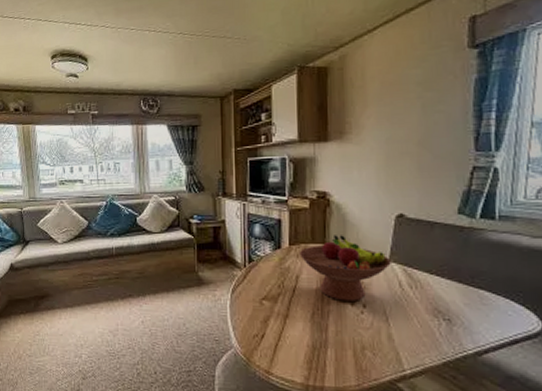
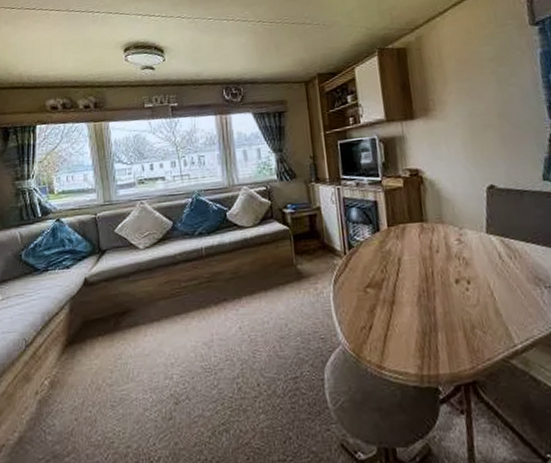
fruit bowl: present [300,235,391,301] -> none [399,211,489,280]

